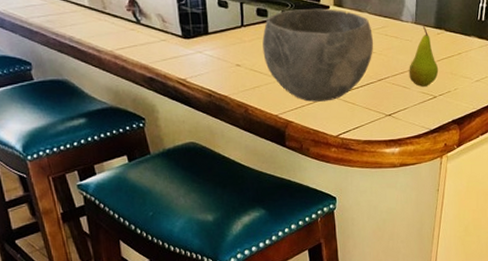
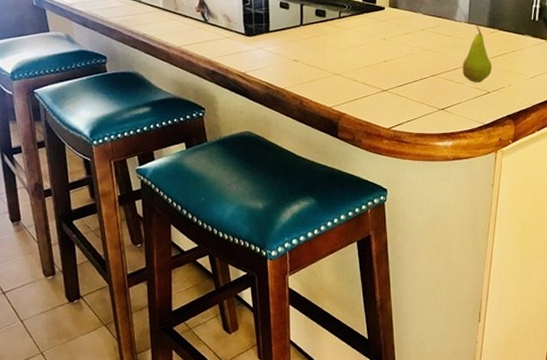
bowl: present [262,8,374,102] -> none [320,9,428,95]

